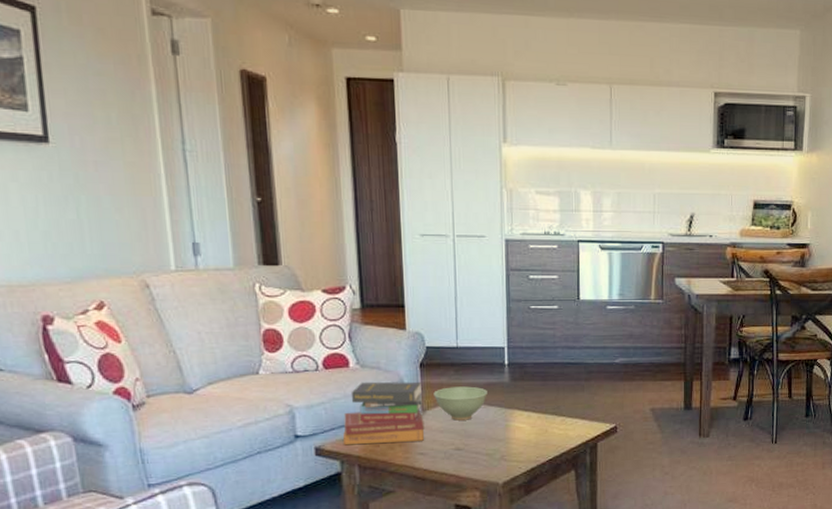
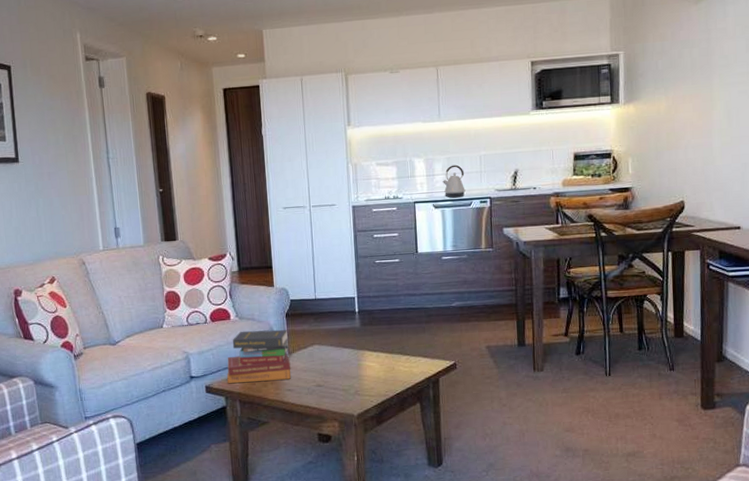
bowl: present [433,386,487,421] -> none [297,331,342,361]
kettle: none [611,201,636,240] -> present [443,164,466,198]

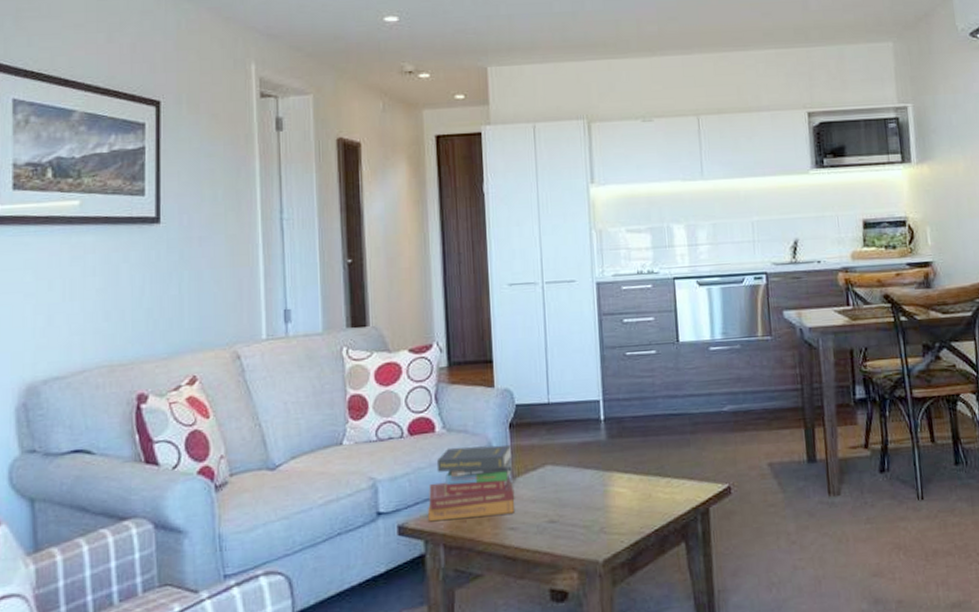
kettle: present [443,164,466,198] -> none [708,232,736,274]

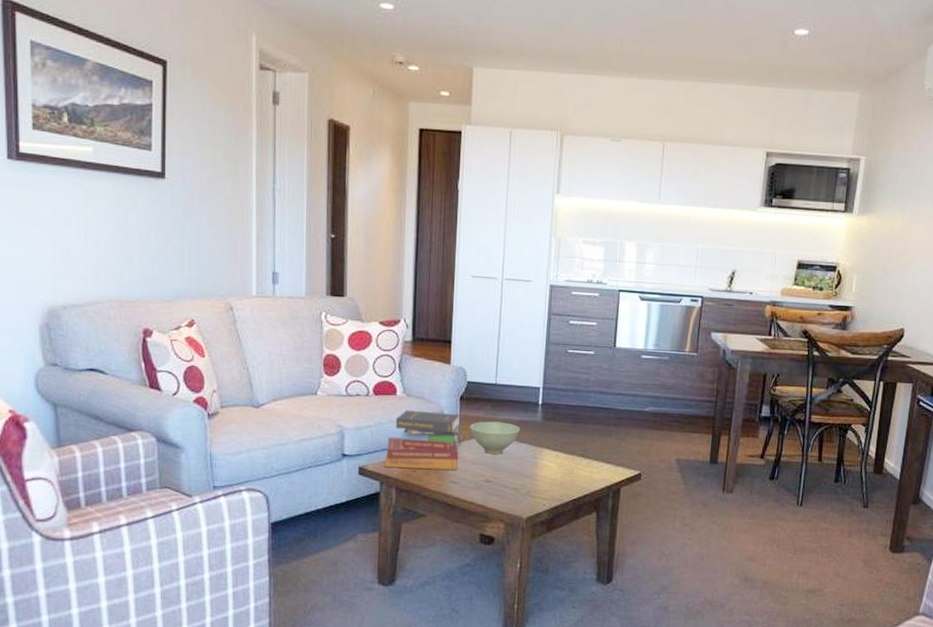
bowl: none [524,447,583,488] -> present [470,421,520,454]

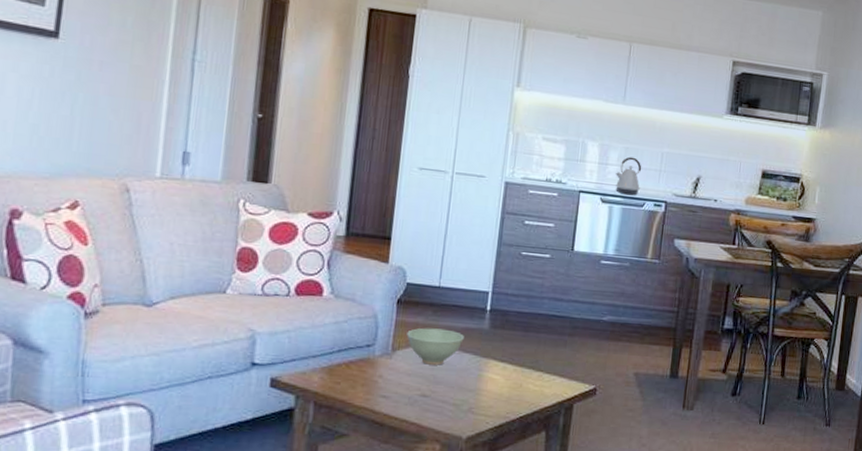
books: present [385,409,461,470] -> none [303,313,397,383]
kettle: none [653,254,678,292] -> present [616,156,642,196]

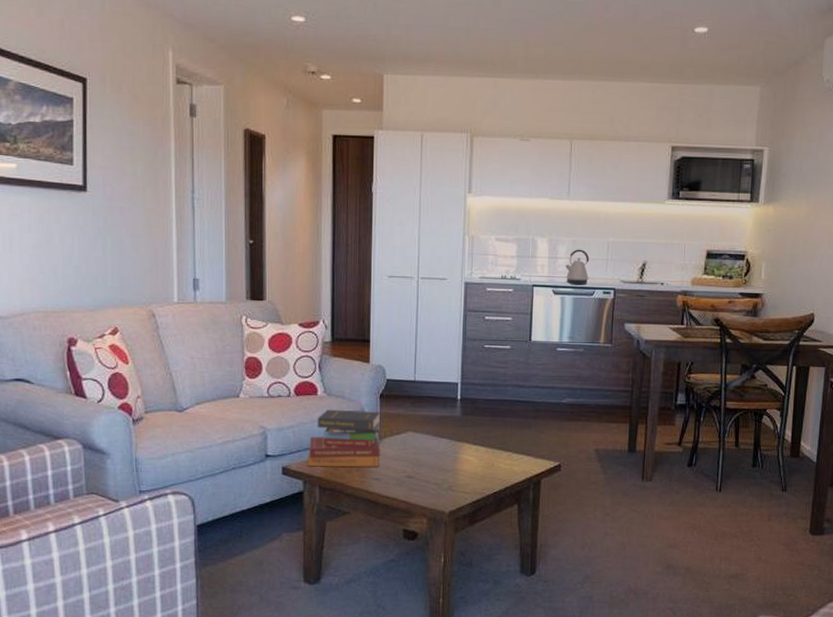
books: none [303,313,397,383] -> present [308,409,381,467]
bowl: present [407,328,464,365] -> none [390,418,440,450]

